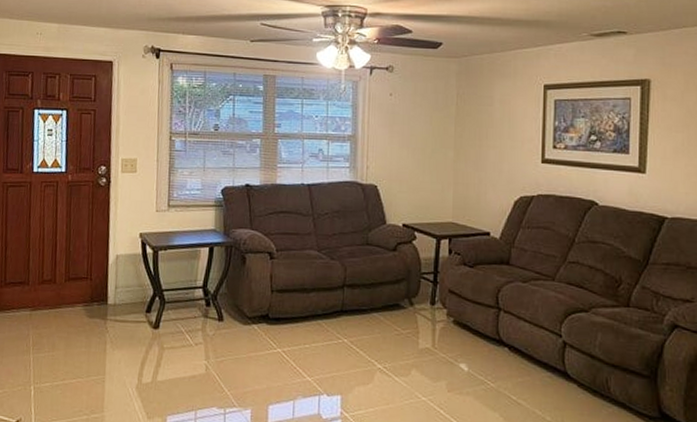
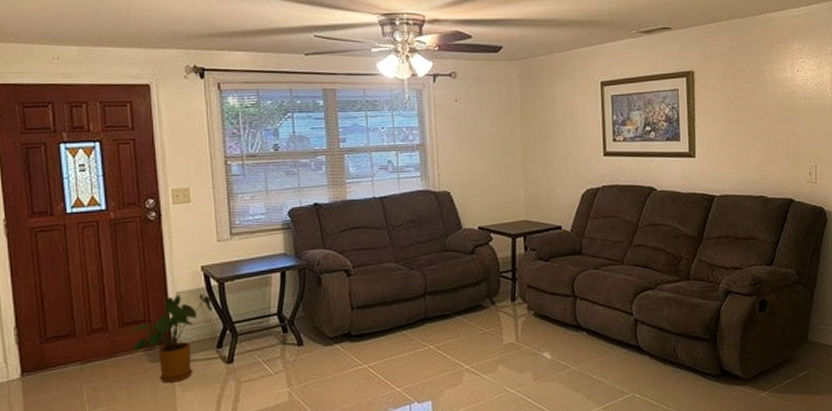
house plant: none [74,258,146,340] -> present [130,293,213,383]

